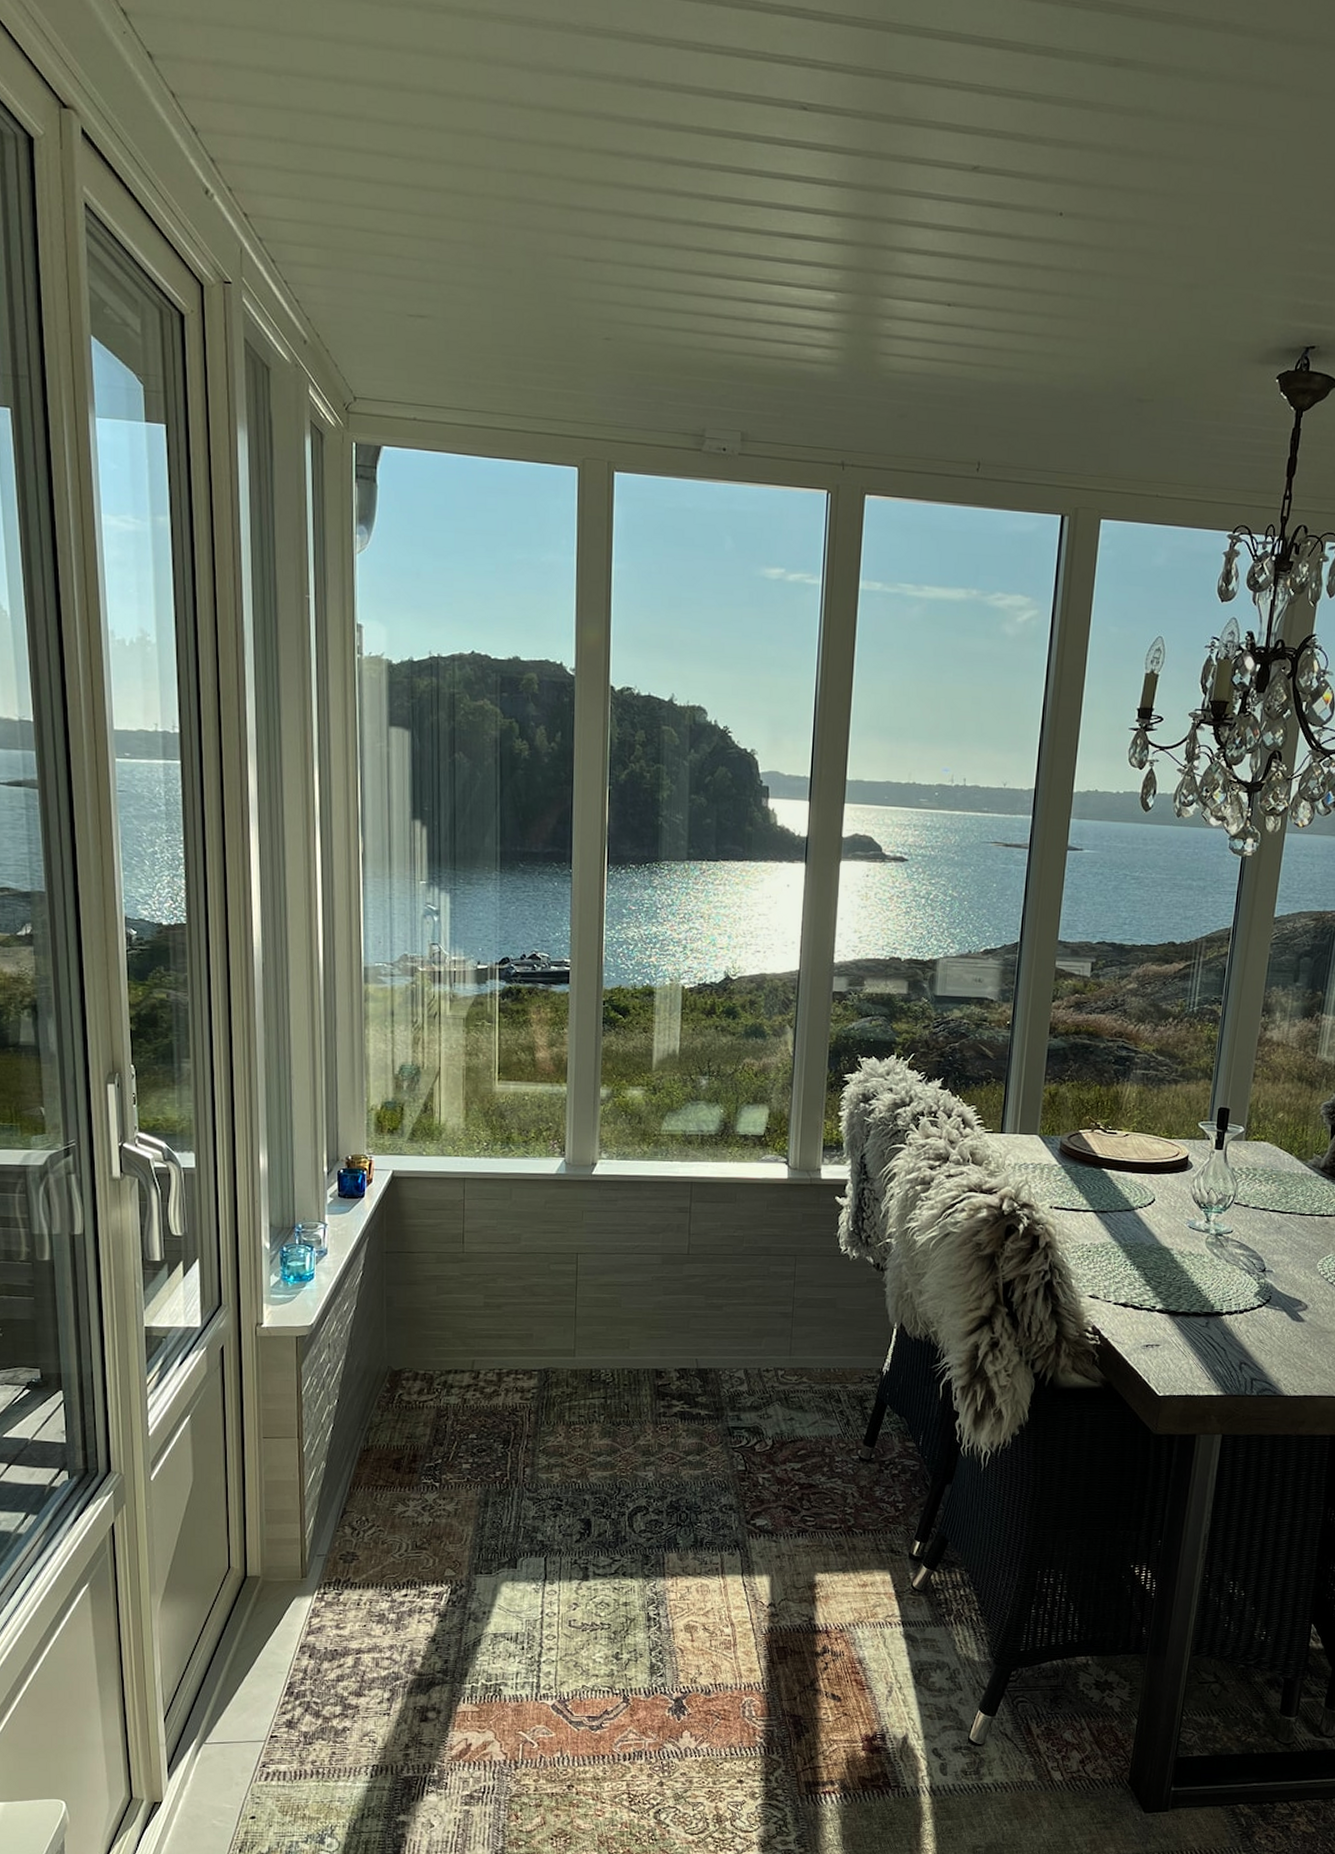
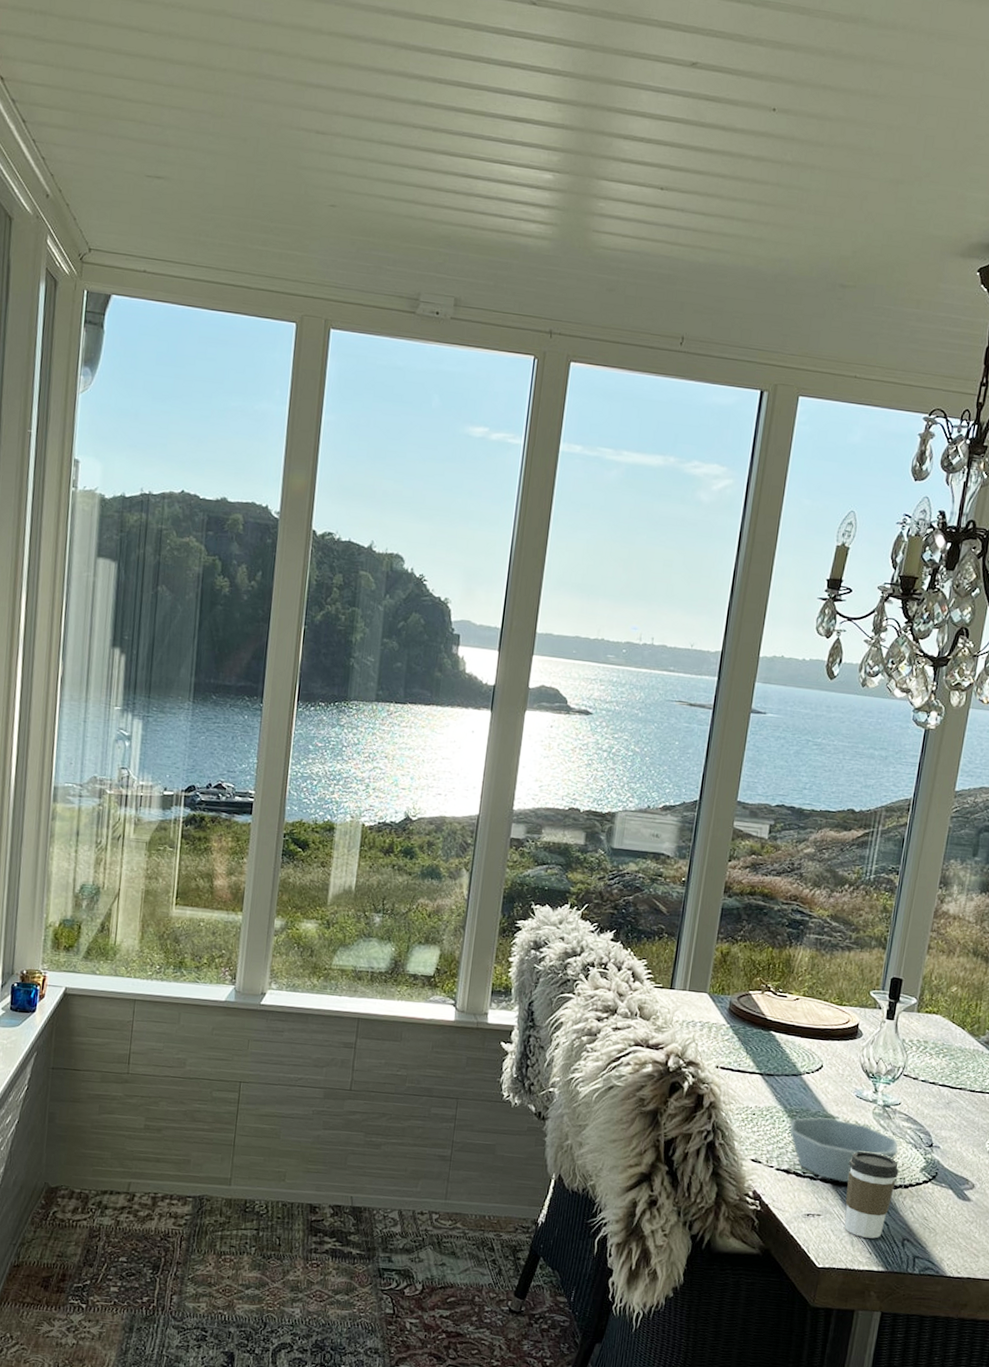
bowl: none [1125,1250,1232,1312] -> present [789,1117,898,1183]
coffee cup: none [1182,1280,1234,1364] -> present [844,1151,899,1239]

